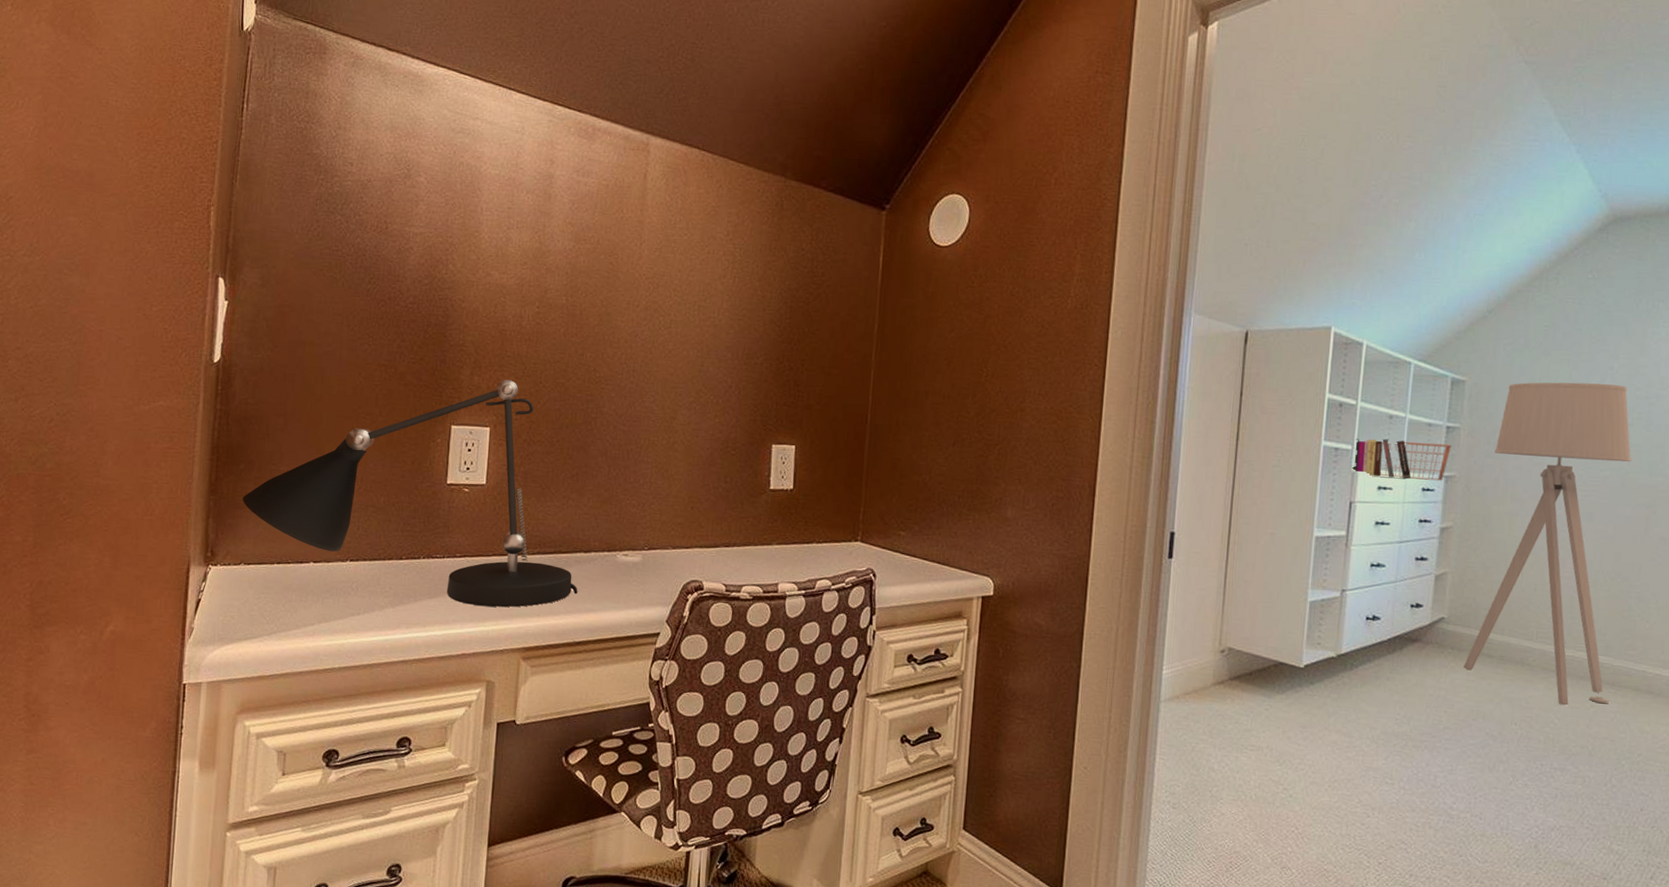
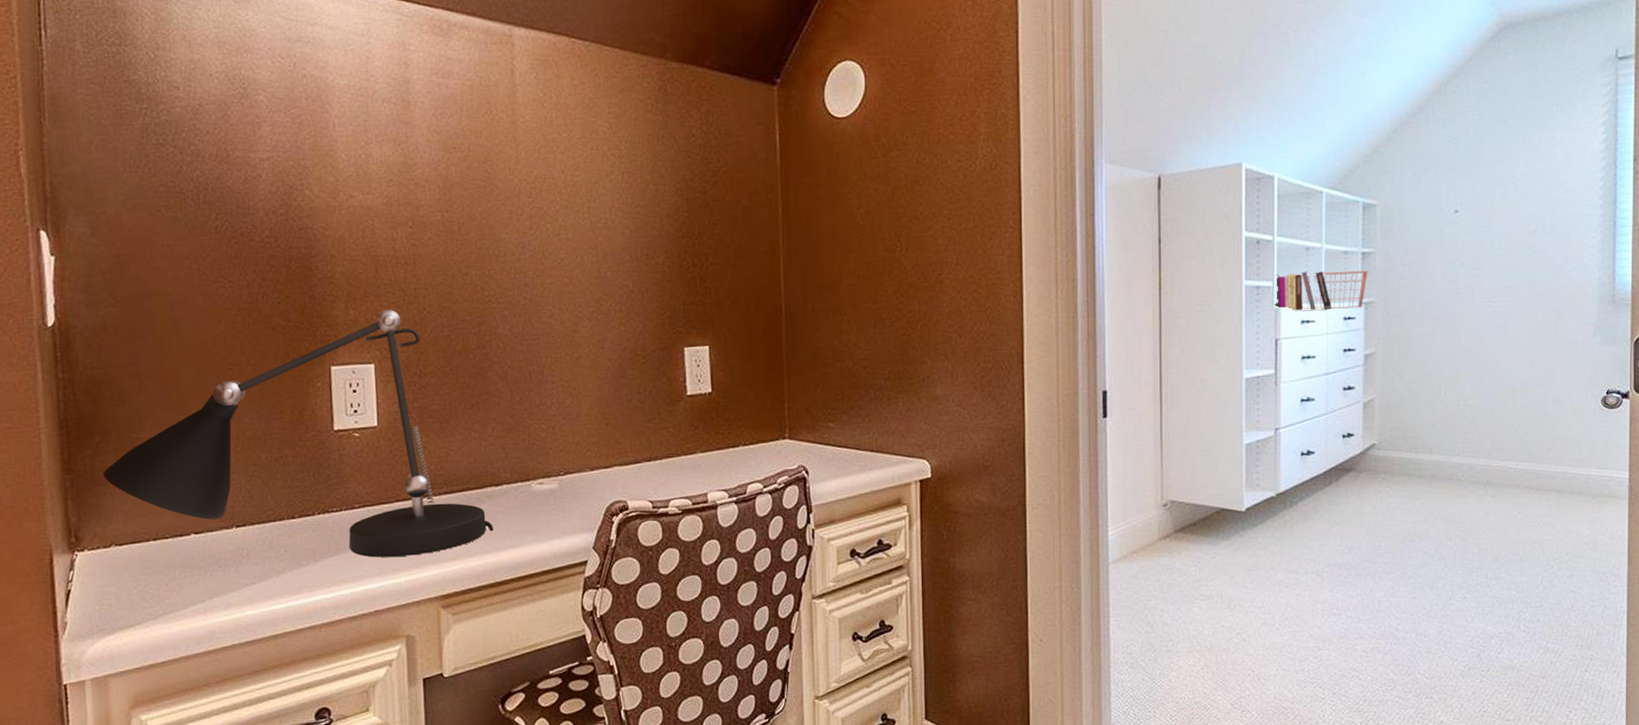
floor lamp: present [1463,382,1632,706] -> none [1397,193,1539,516]

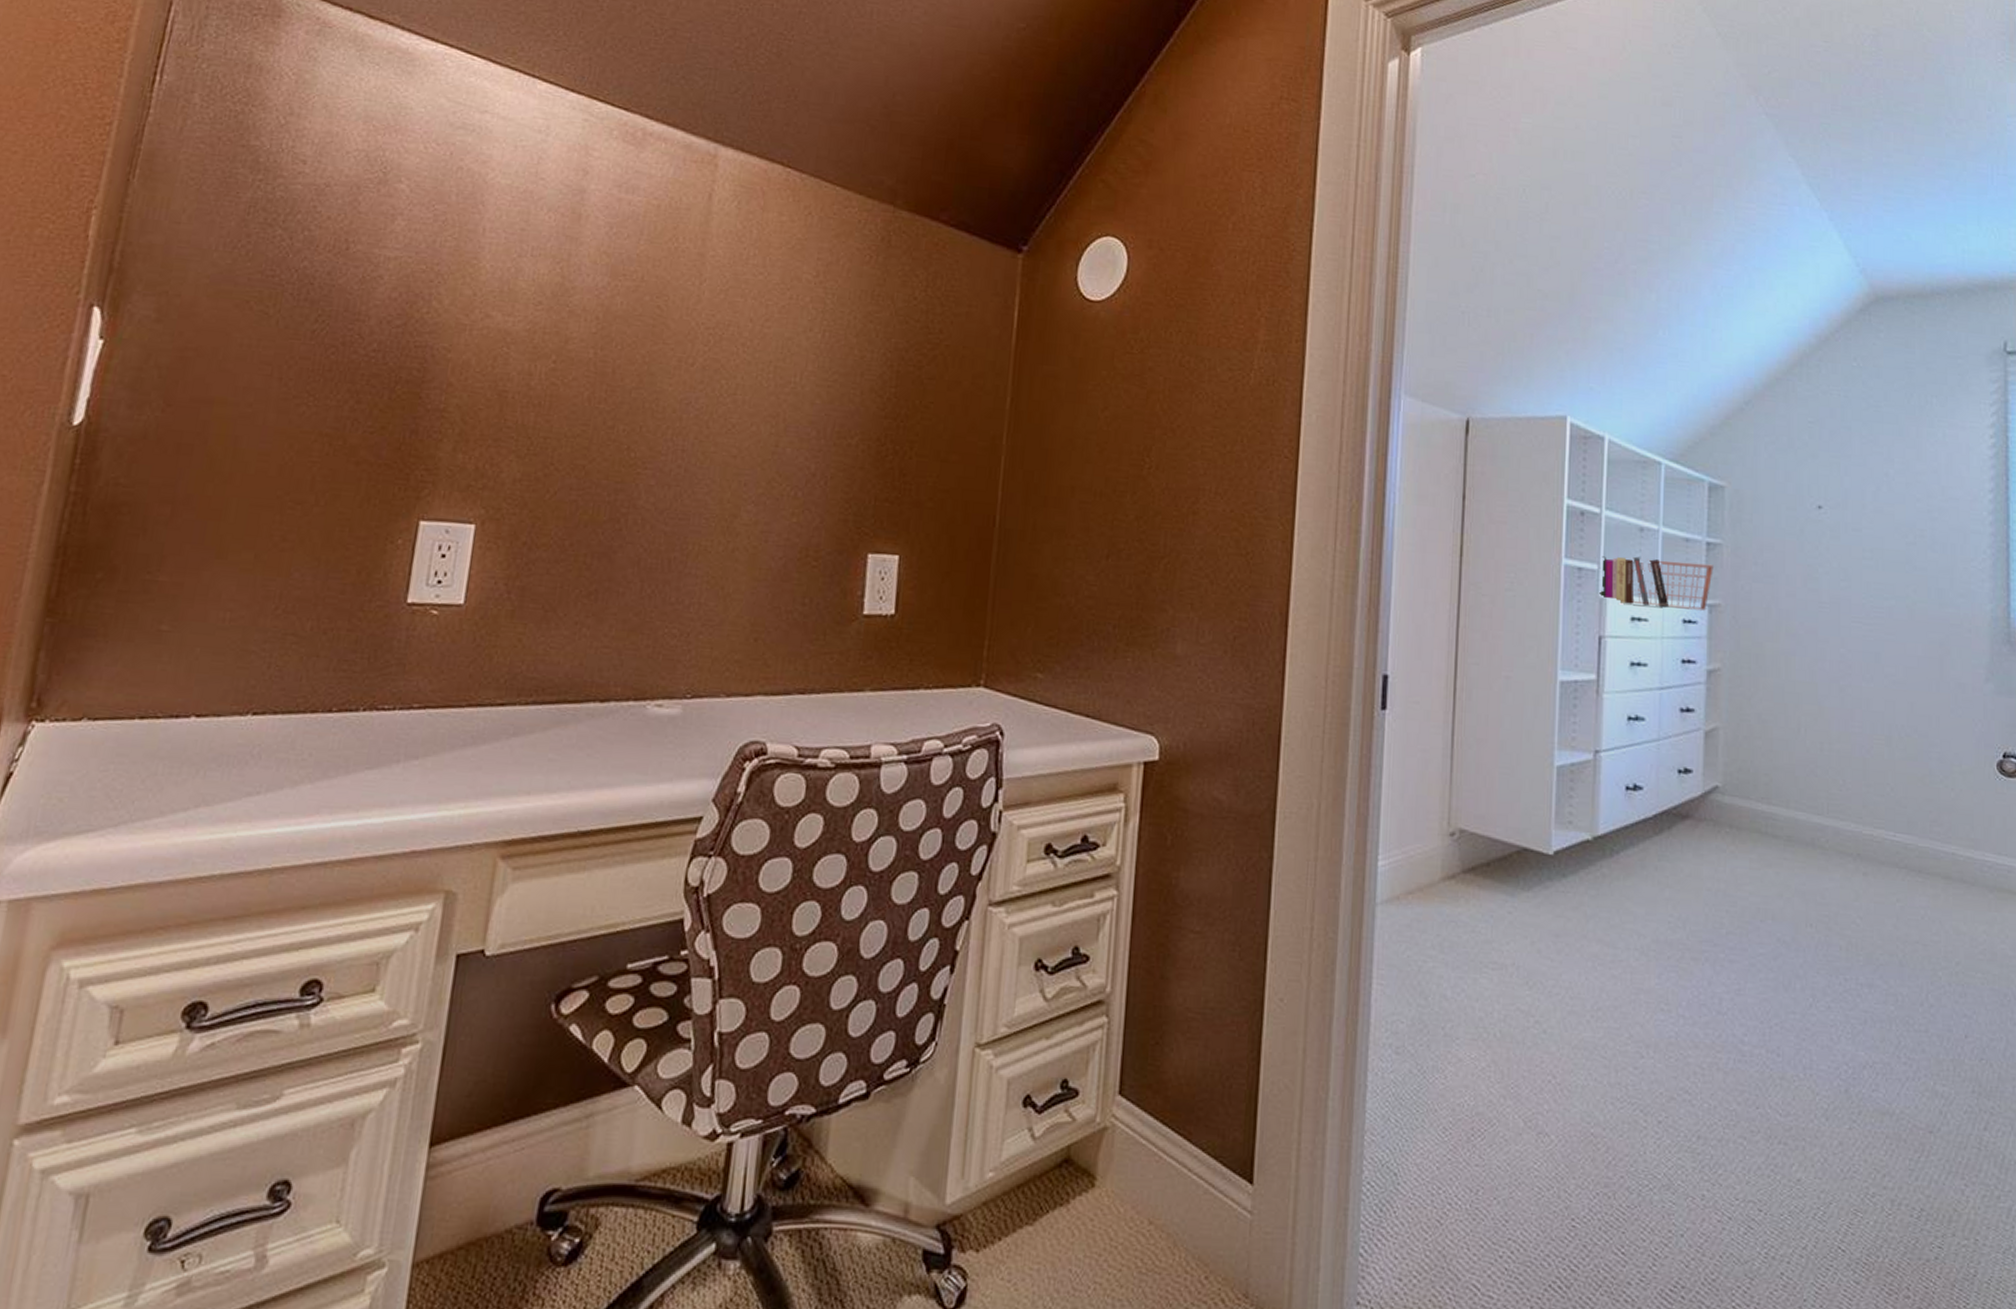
desk lamp: present [103,310,494,558] -> none [95,459,588,782]

